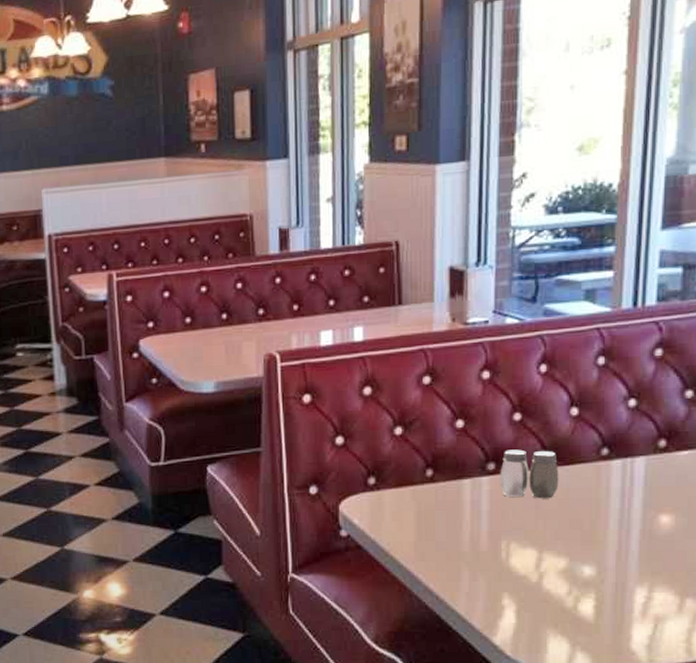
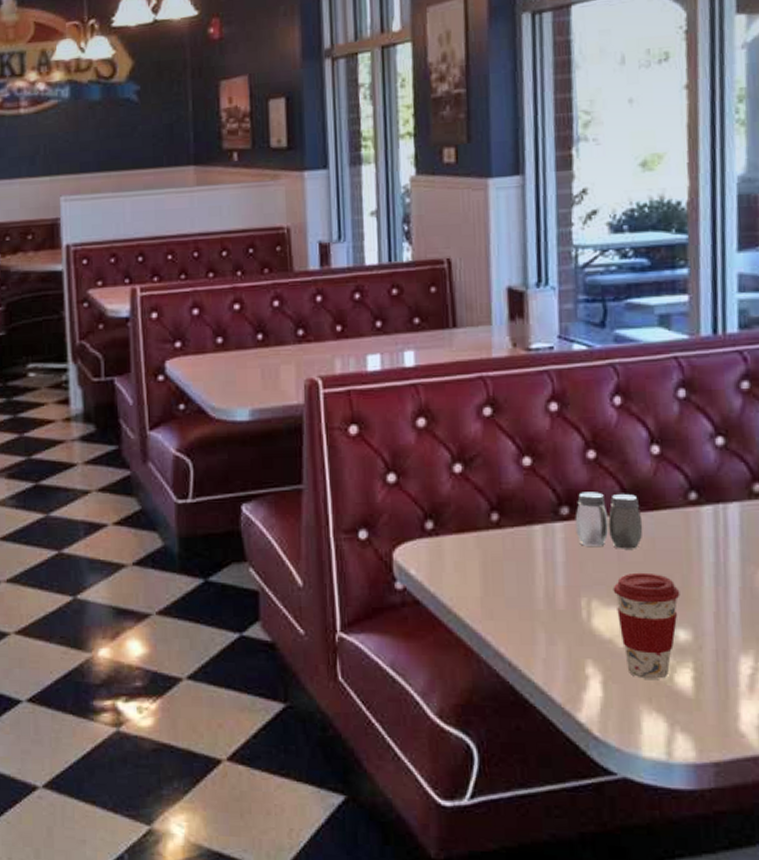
coffee cup: none [529,518,588,608] -> present [613,572,680,679]

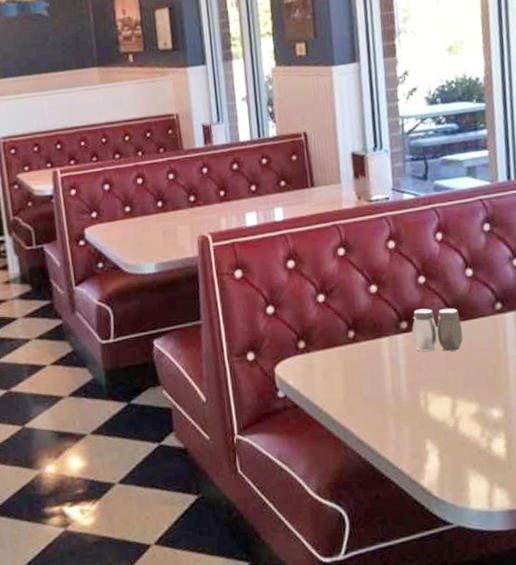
coffee cup: present [613,572,680,679] -> none [443,367,493,449]

